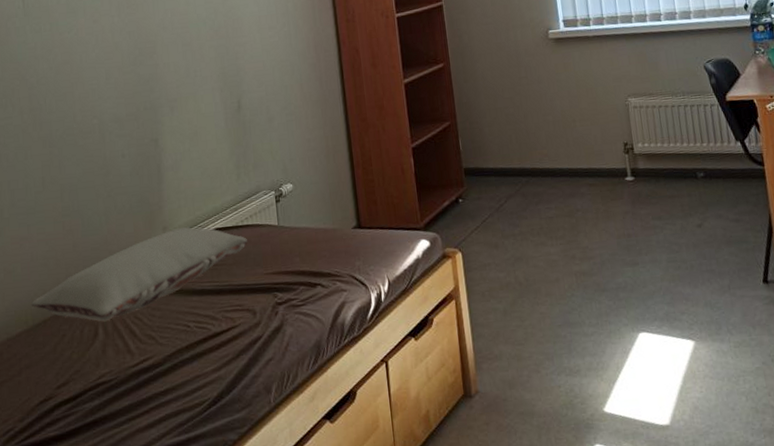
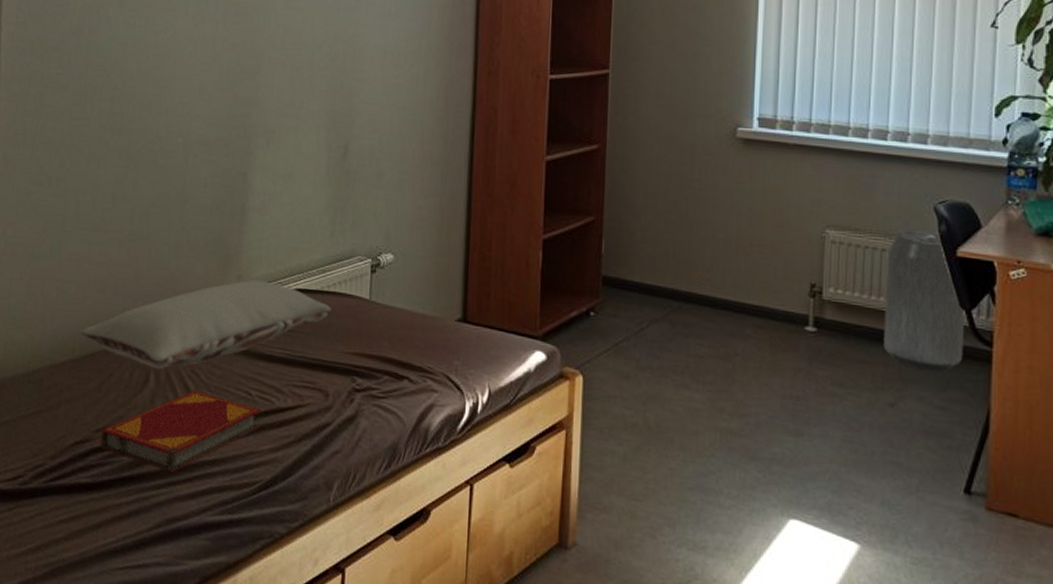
hardback book: none [62,333,203,410] -> present [100,390,262,473]
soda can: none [676,85,745,194] -> present [884,230,965,372]

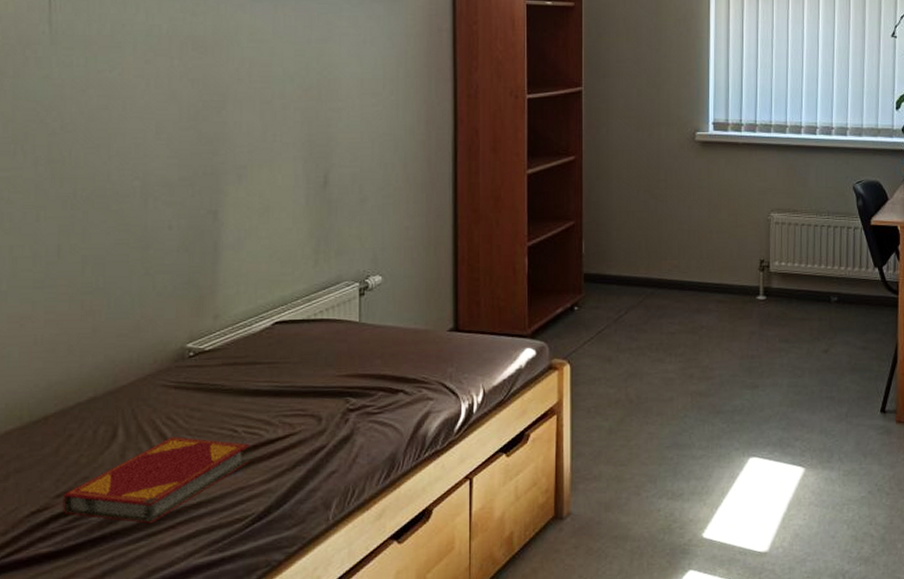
pillow: present [81,280,331,369] -> none [30,317,319,422]
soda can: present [884,230,965,372] -> none [818,207,878,320]

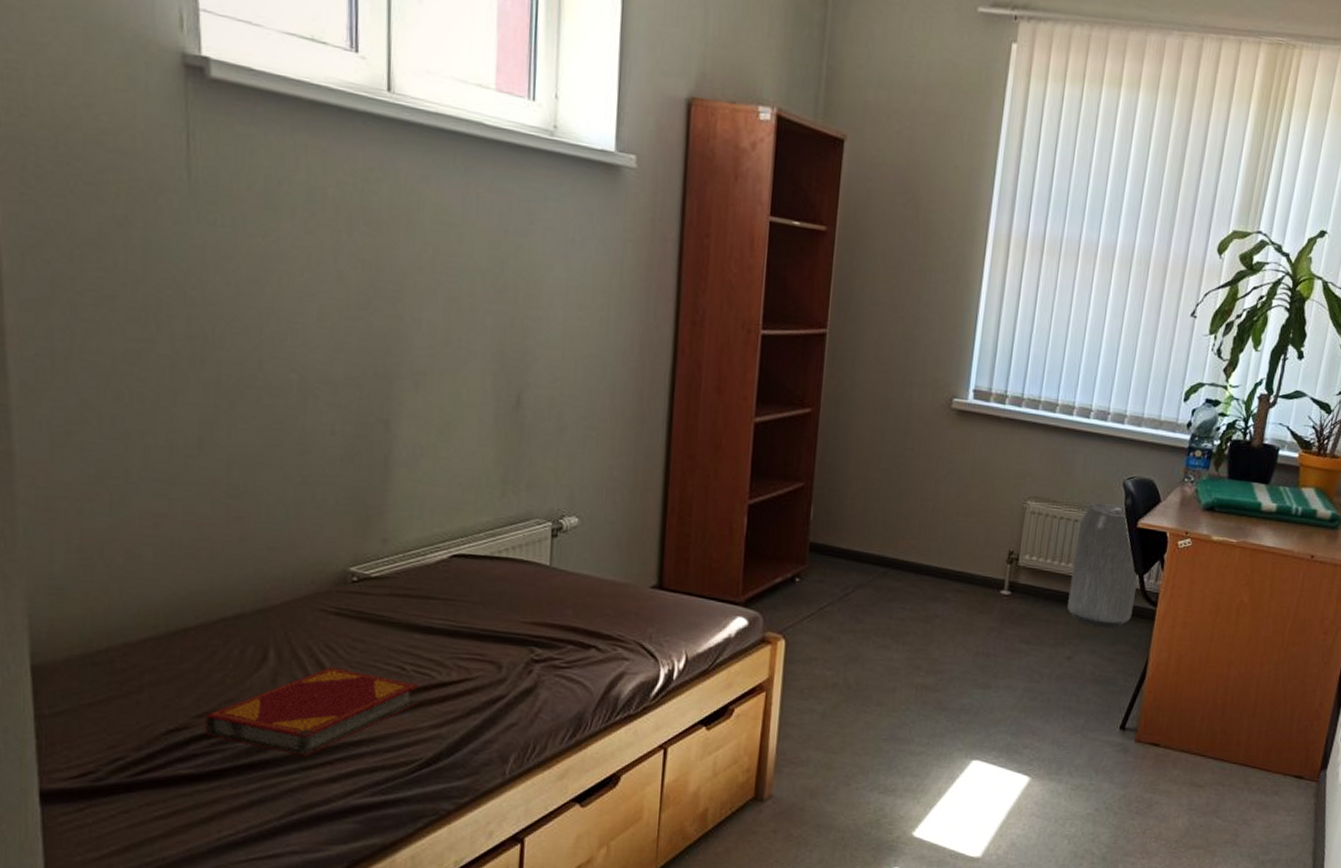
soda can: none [818,207,878,320] -> present [1067,503,1138,629]

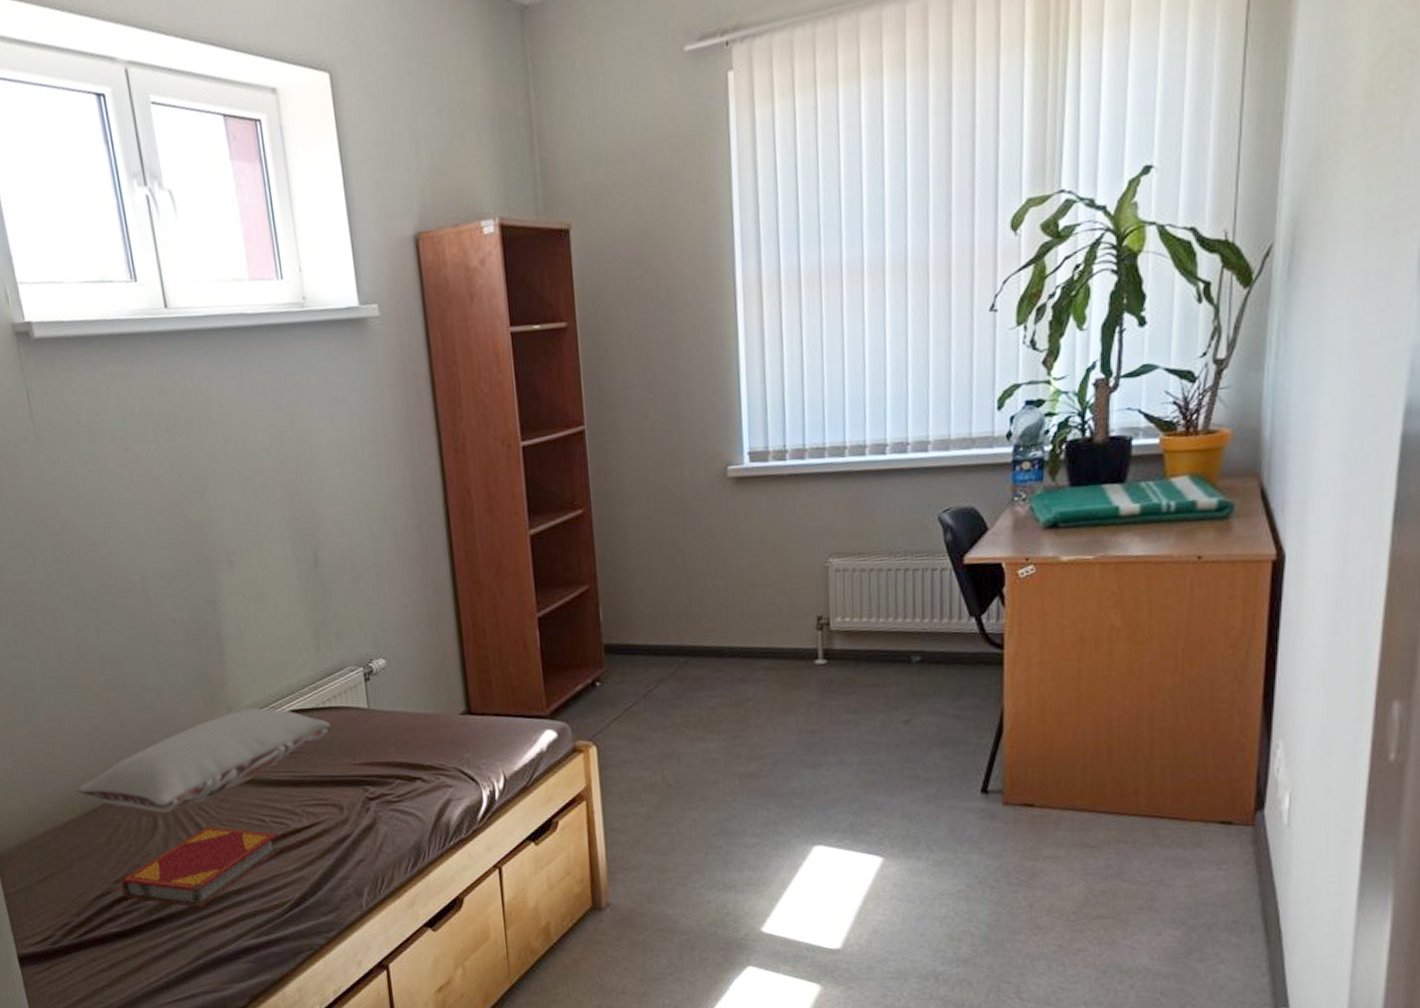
pillow: none [166,544,503,645] -> present [78,708,331,813]
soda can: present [1067,503,1138,629] -> none [893,543,976,684]

